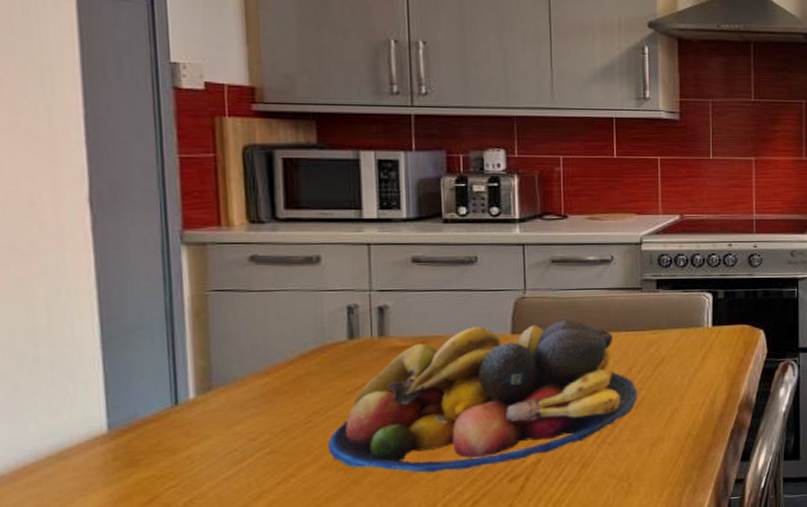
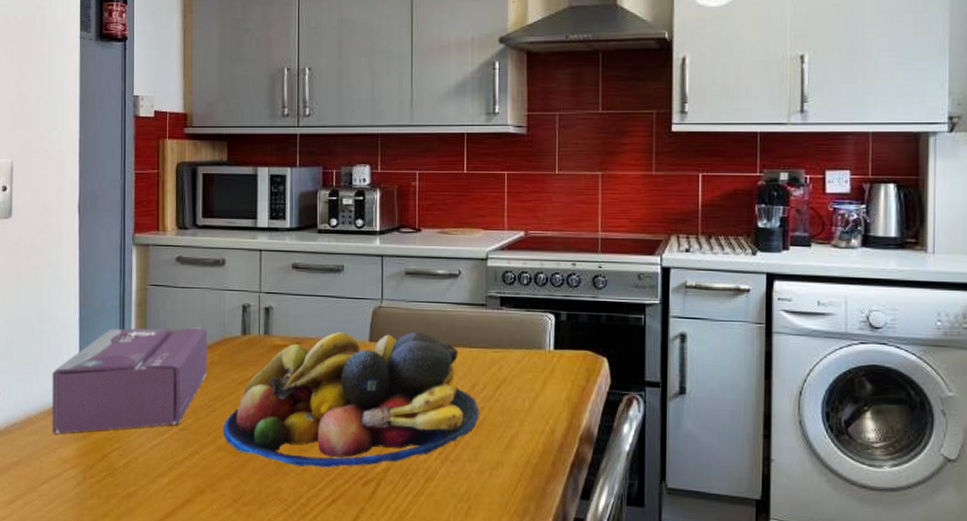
tissue box: none [60,334,303,482] -> present [52,326,208,434]

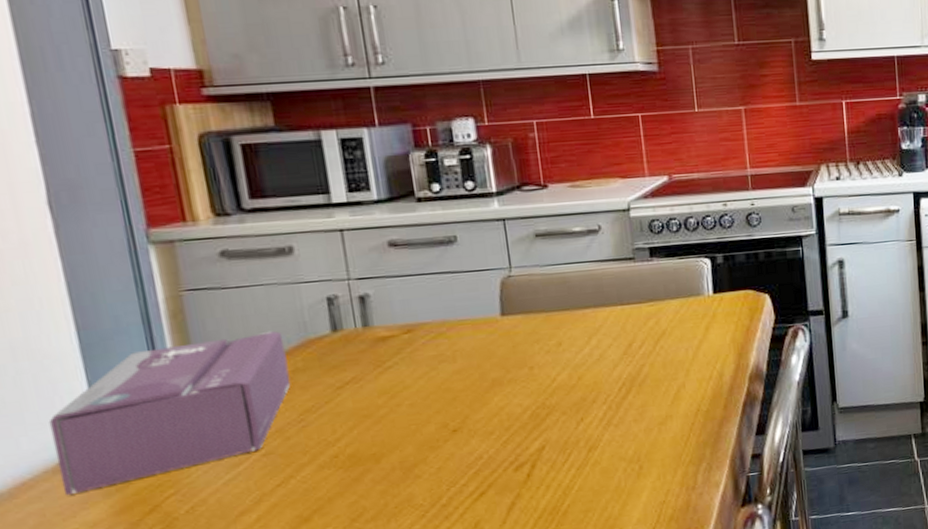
fruit bowl: present [223,331,479,468] -> none [323,297,641,467]

